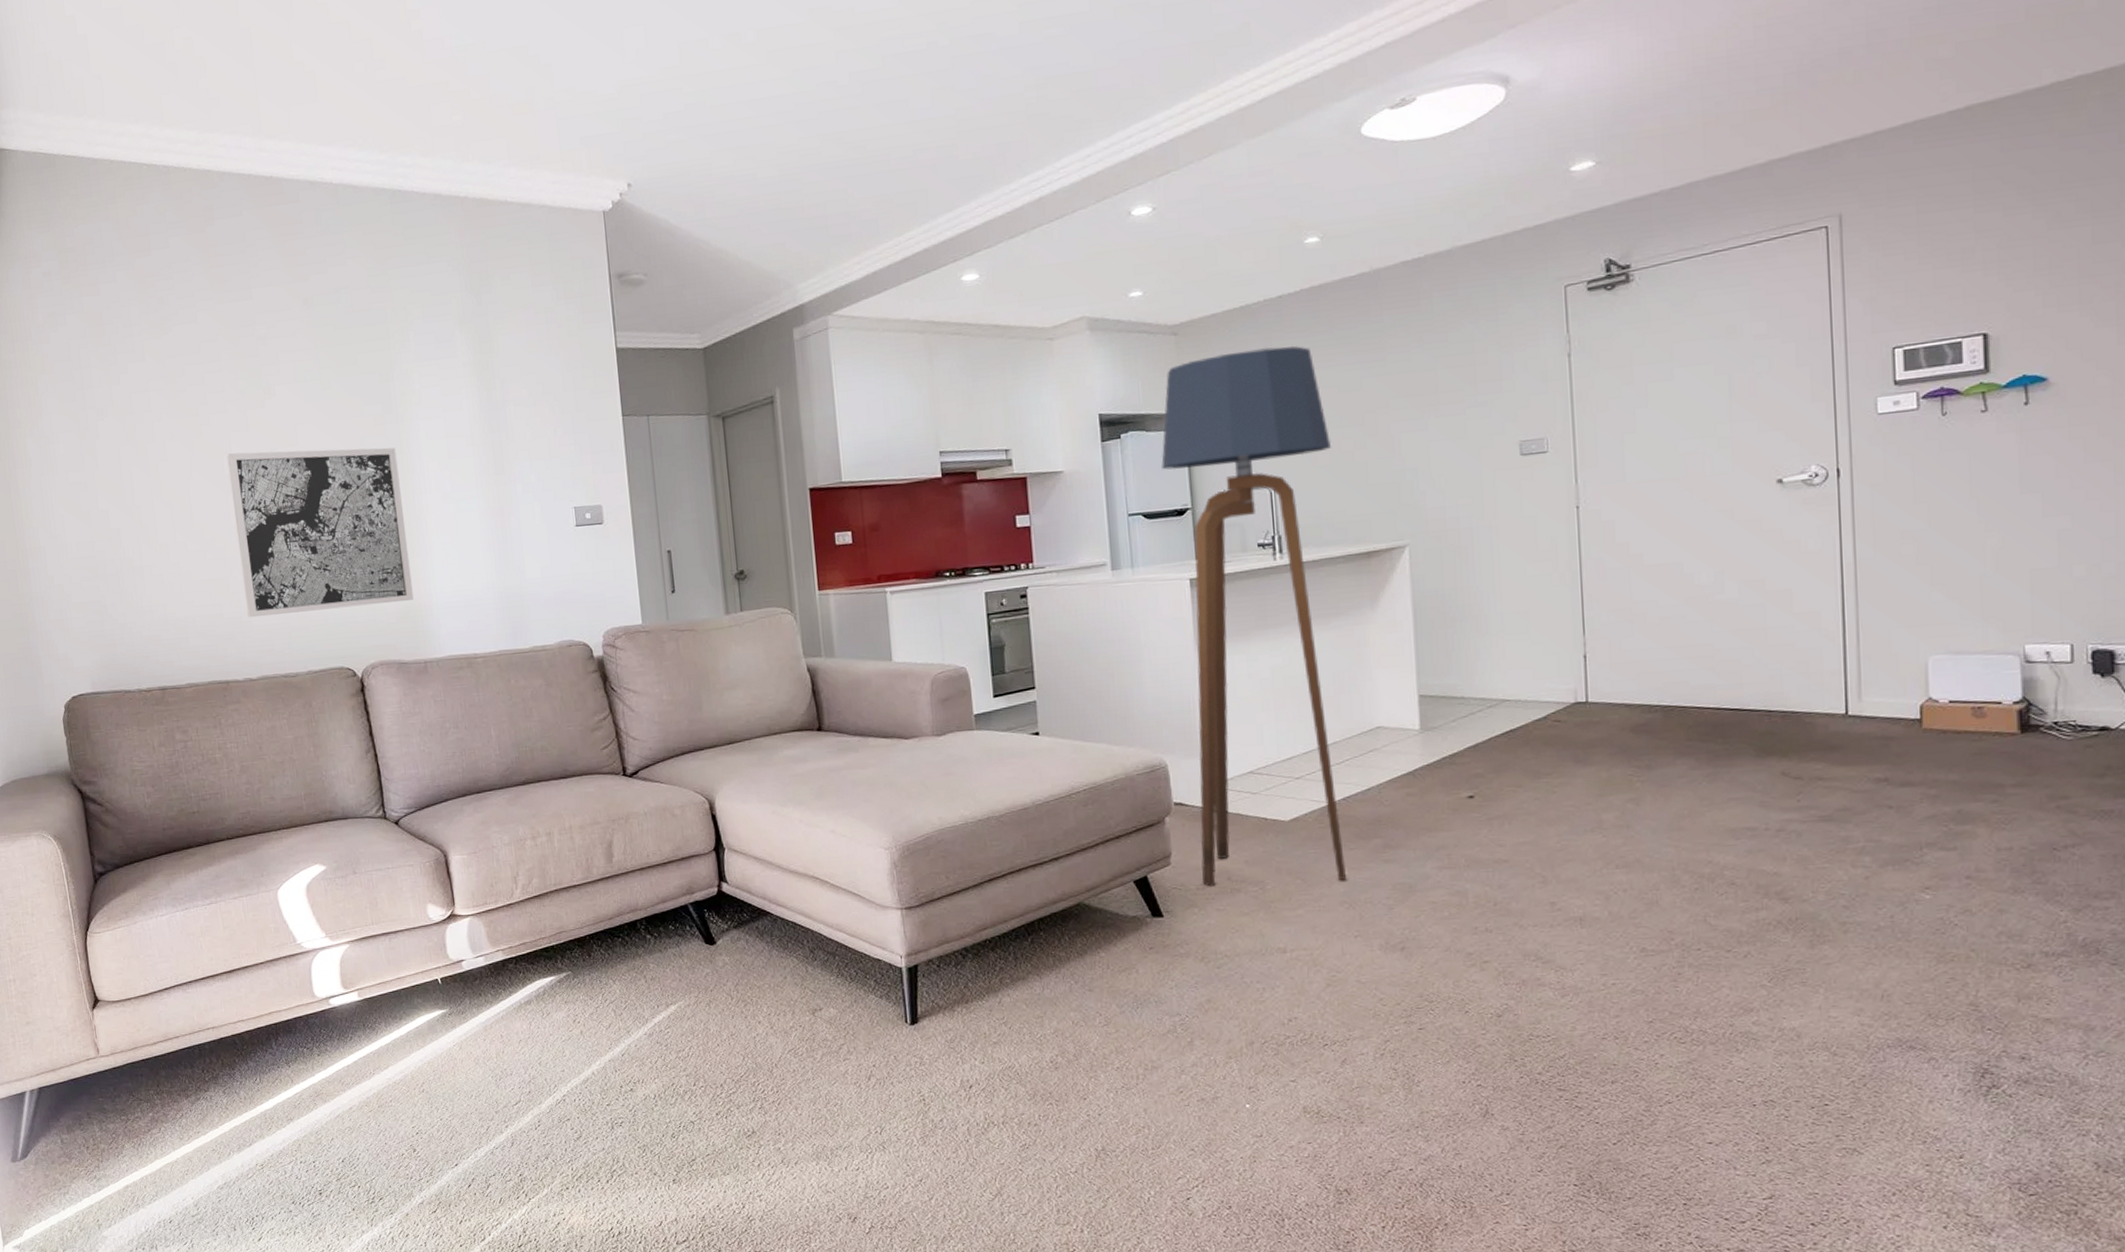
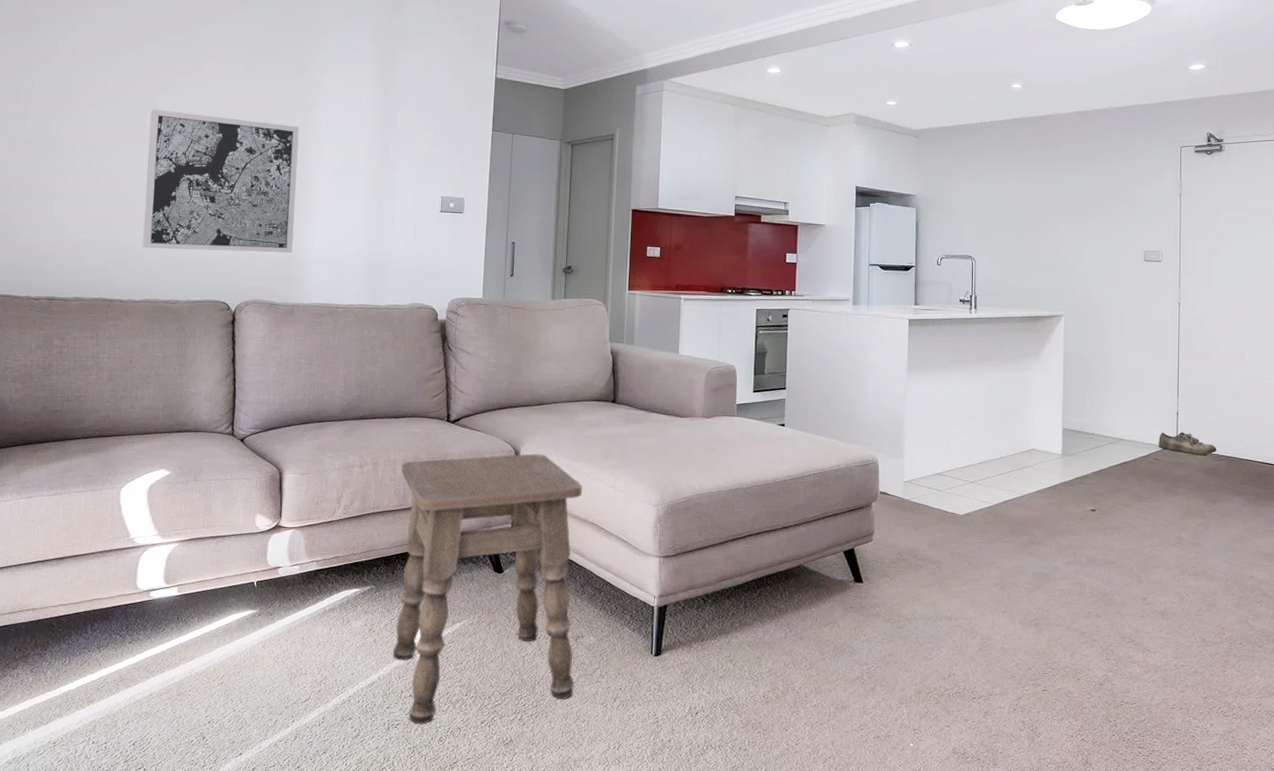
side table: none [578,802,819,1121] -> present [392,453,582,724]
floor lamp: present [1161,345,1347,887] -> none [895,156,1017,567]
shoe: none [1559,680,1647,709] -> present [1159,432,1217,455]

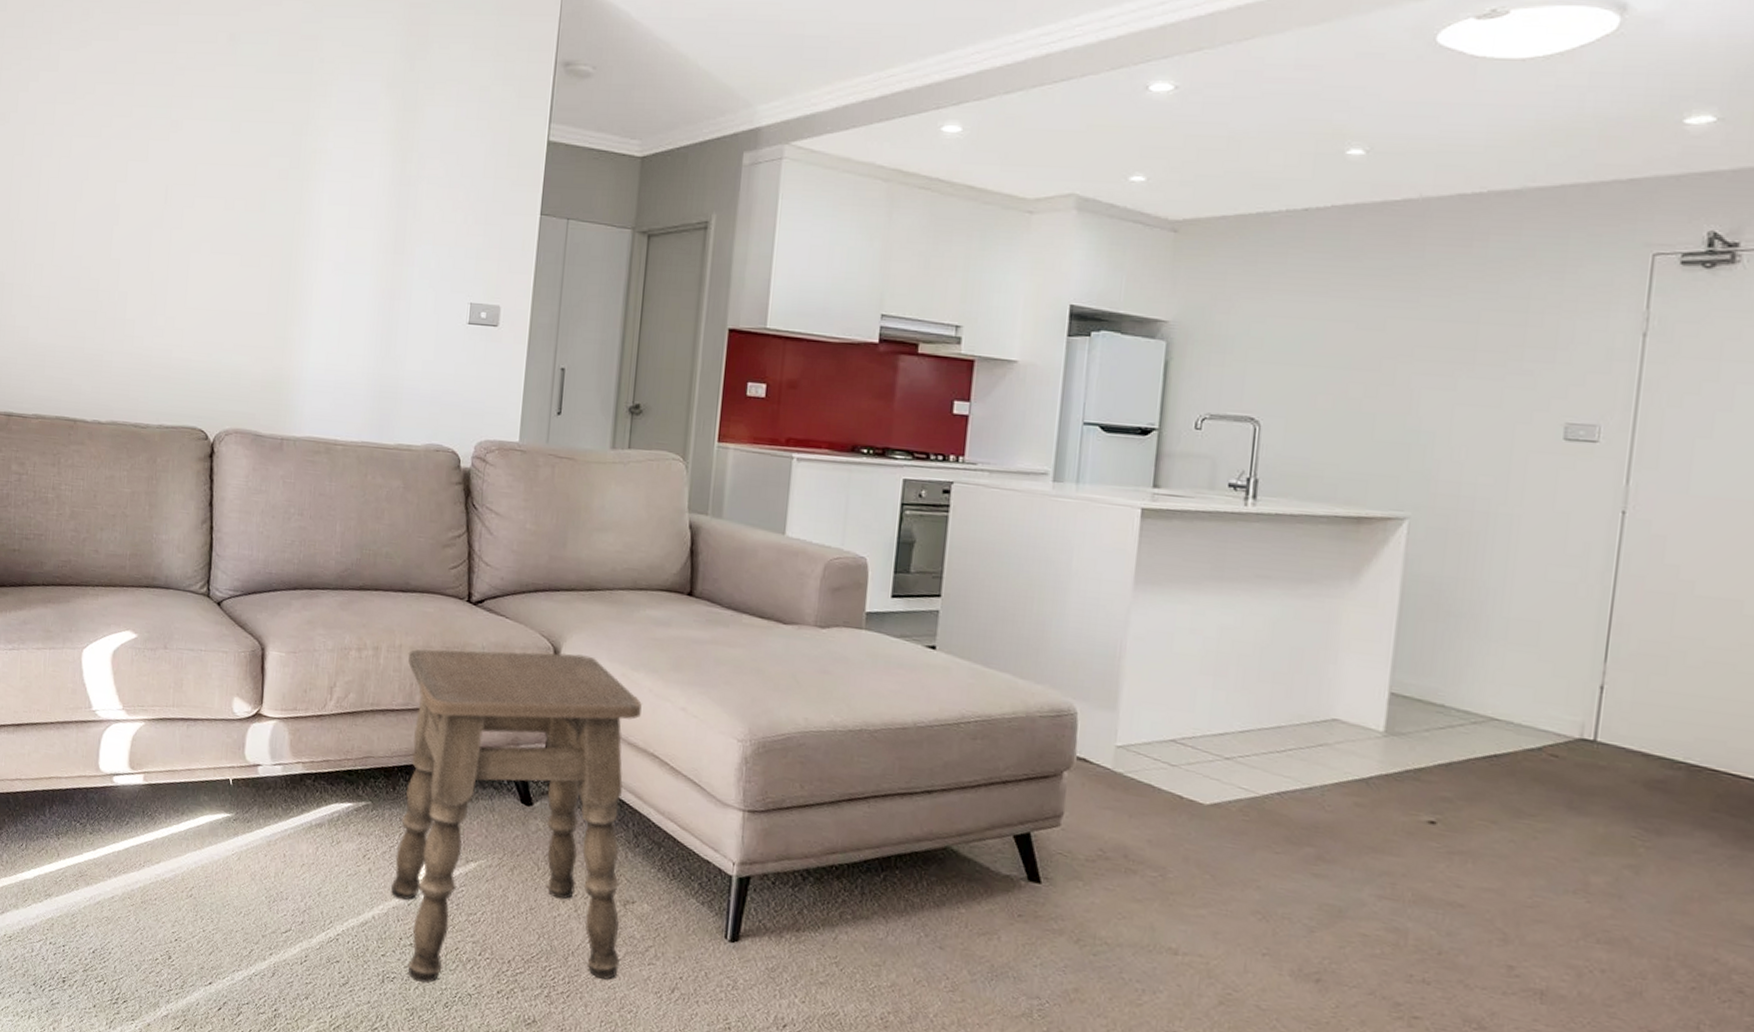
wall art: present [142,109,300,254] -> none [109,181,295,371]
shoe: present [1159,432,1217,455] -> none [1561,714,1671,758]

